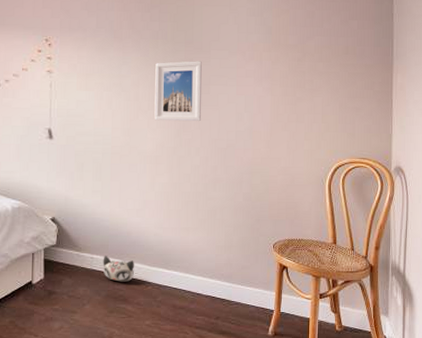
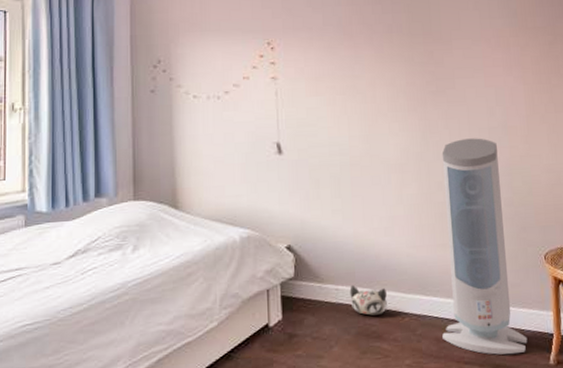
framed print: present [154,61,202,122] -> none [392,53,449,124]
air purifier: none [179,139,251,324] -> present [441,138,528,355]

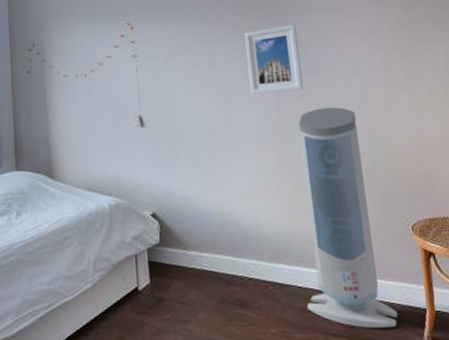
plush toy: present [349,285,387,316] -> none [213,253,250,283]
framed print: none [392,53,449,124] -> present [244,24,304,95]

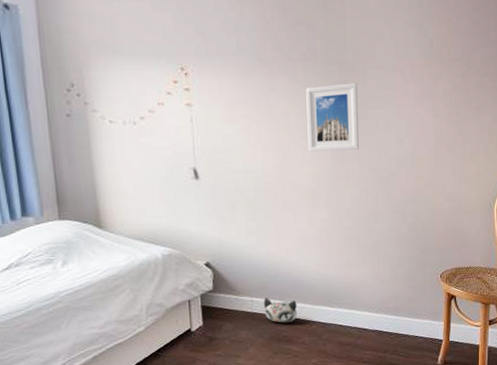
plush toy: none [213,253,250,283] -> present [263,298,297,323]
air purifier: present [298,107,398,329] -> none [345,167,420,356]

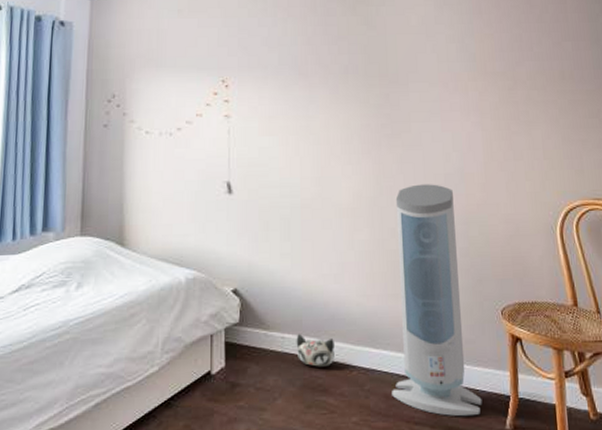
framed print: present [306,83,360,152] -> none [347,96,404,167]
air purifier: none [345,167,420,356] -> present [392,184,482,417]

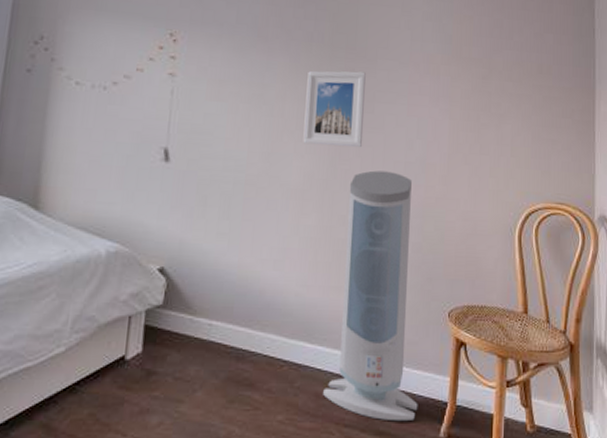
plush toy: present [296,334,335,367] -> none [224,322,267,359]
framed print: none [347,96,404,167] -> present [303,70,366,148]

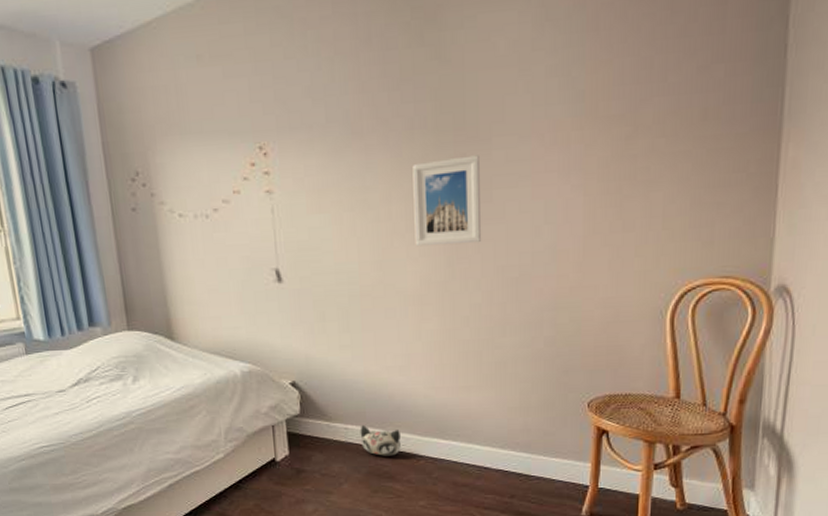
plush toy: none [224,322,267,359] -> present [360,425,401,456]
air purifier: present [323,170,418,422] -> none [461,264,558,504]

